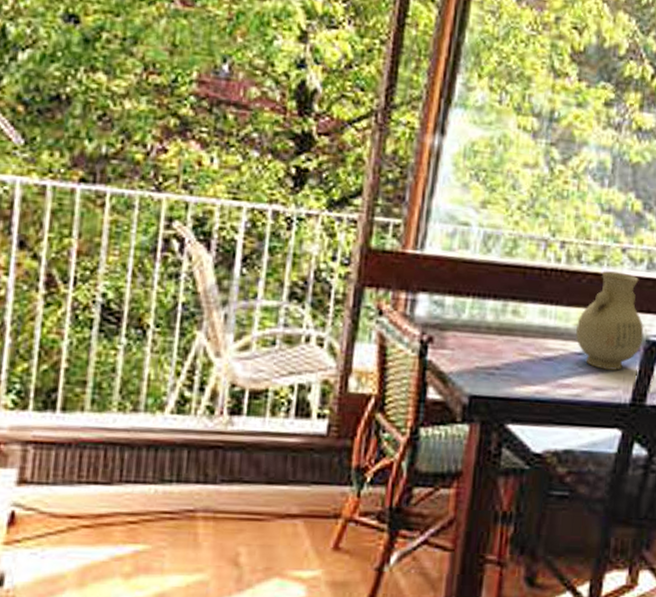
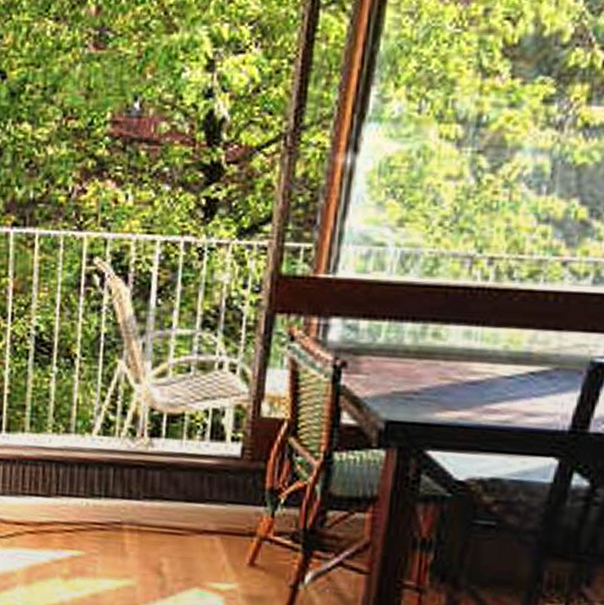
vase: present [576,271,644,371] -> none [505,287,588,395]

